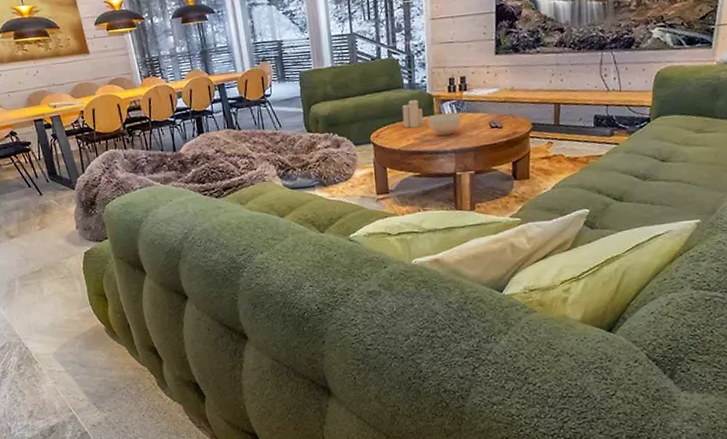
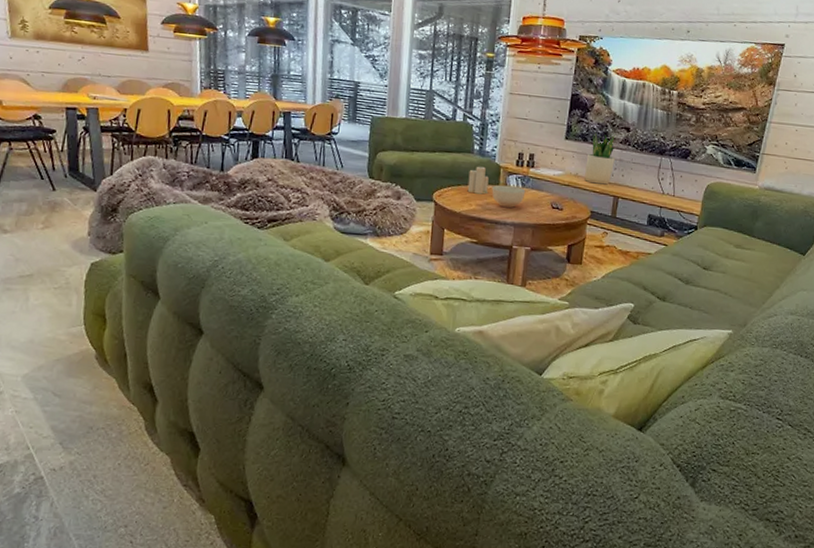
planter: none [520,38,551,95] -> present [584,132,616,185]

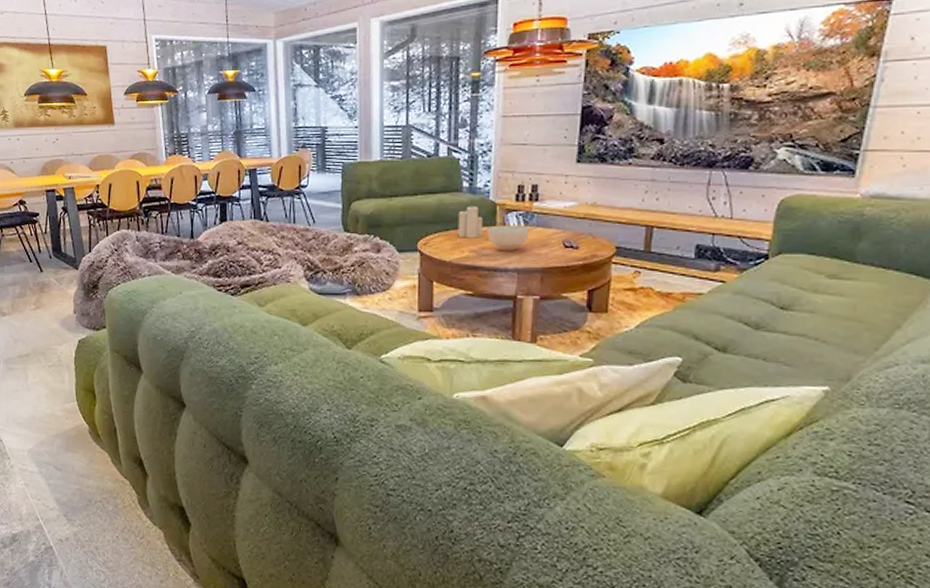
planter: present [584,132,616,185] -> none [605,149,645,213]

